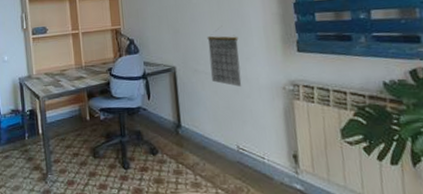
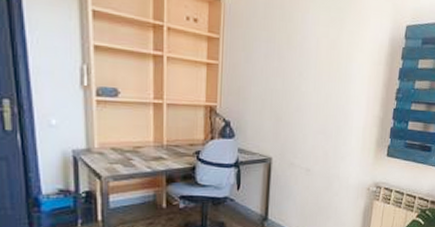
calendar: present [207,28,242,87] -> none [306,123,339,184]

